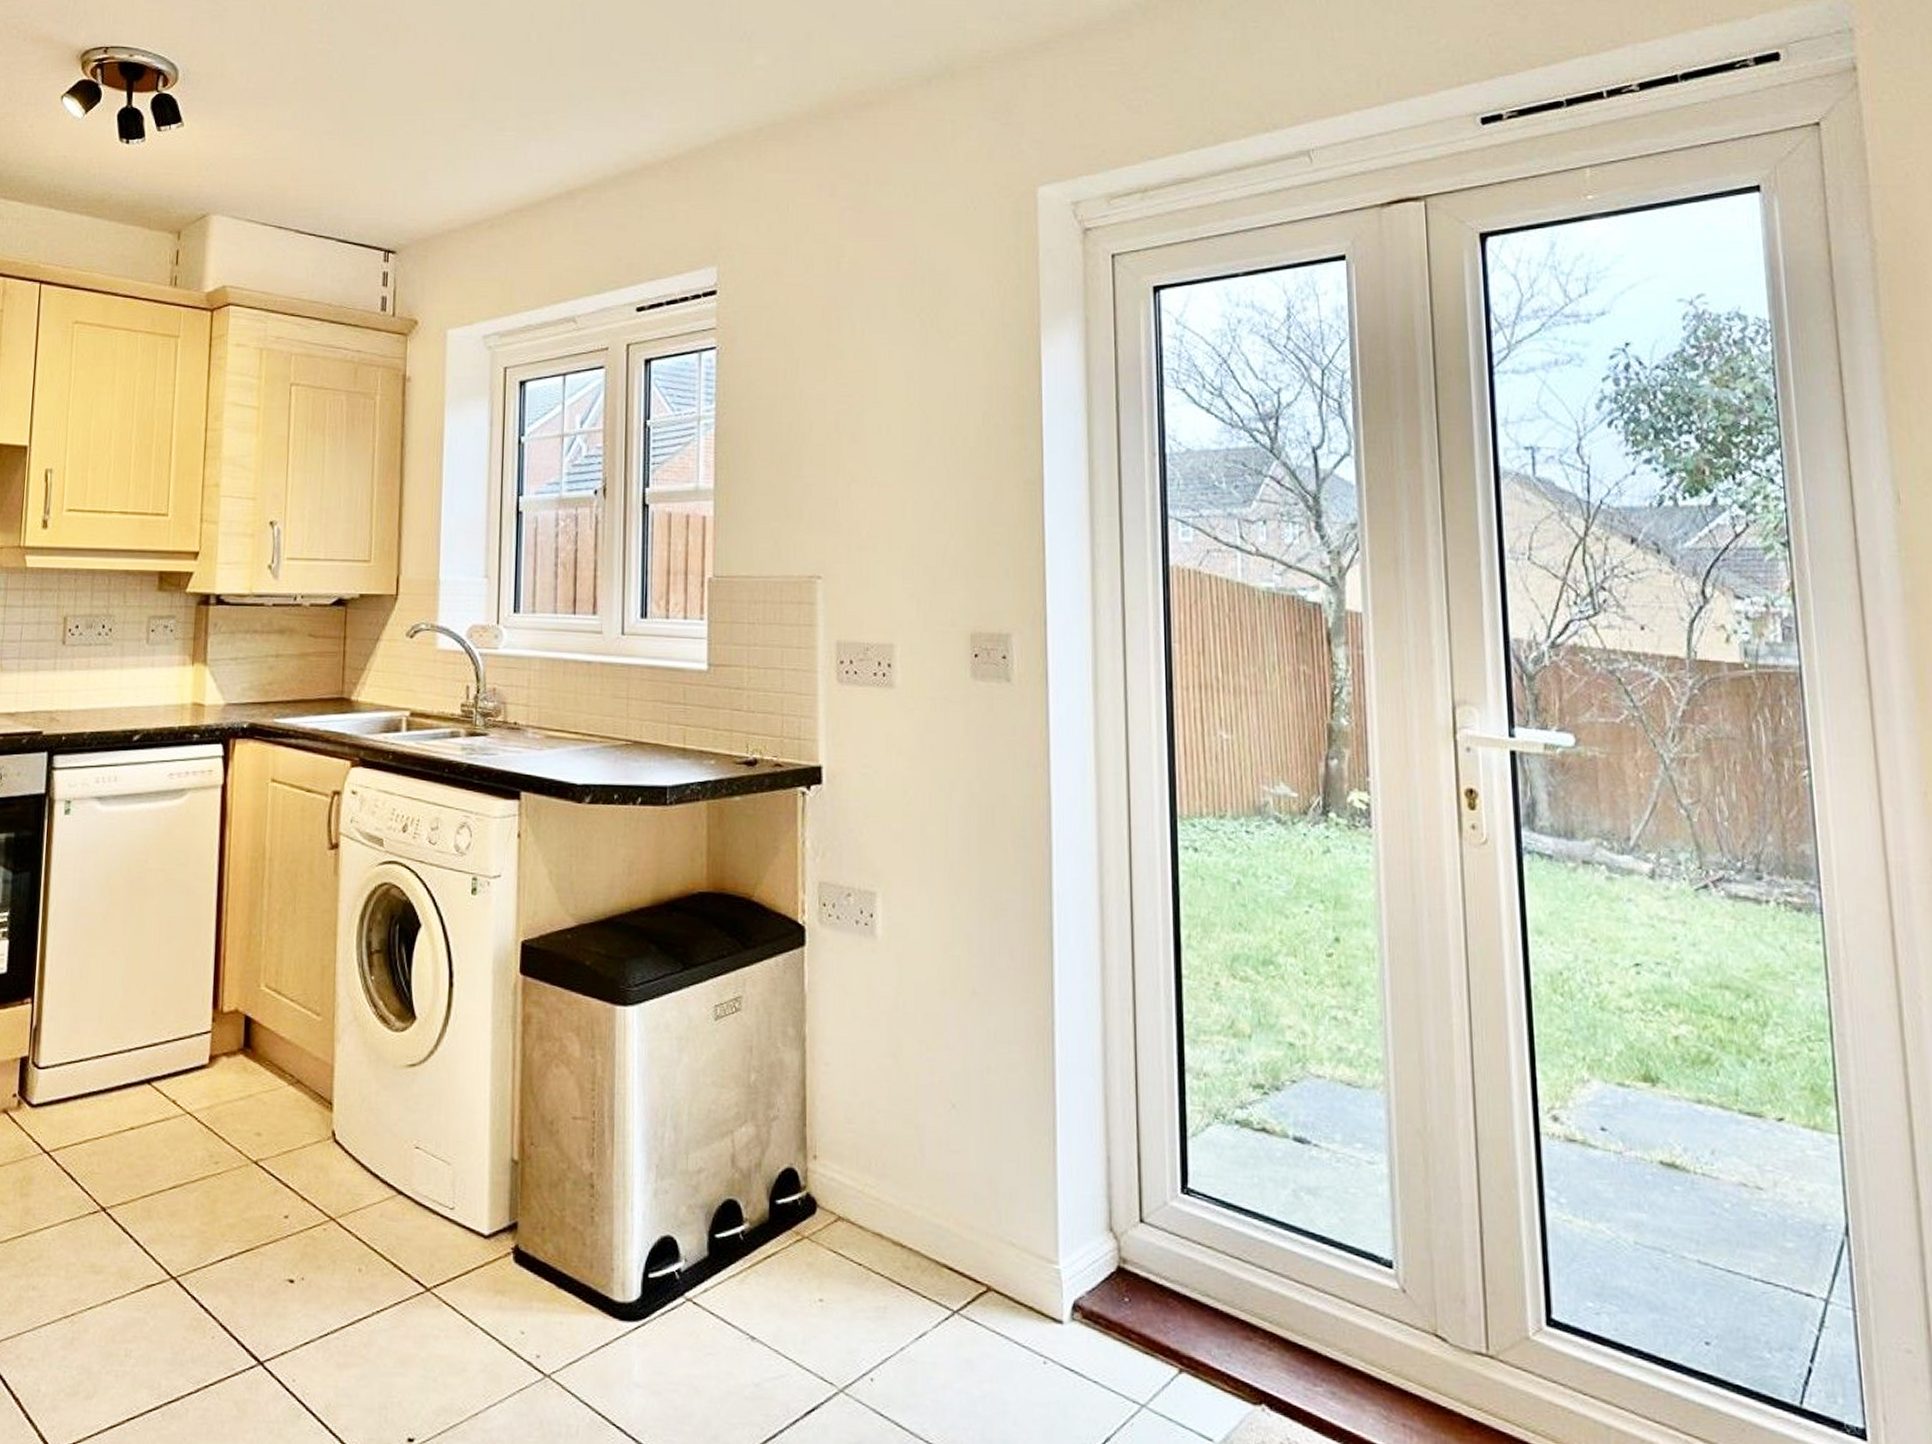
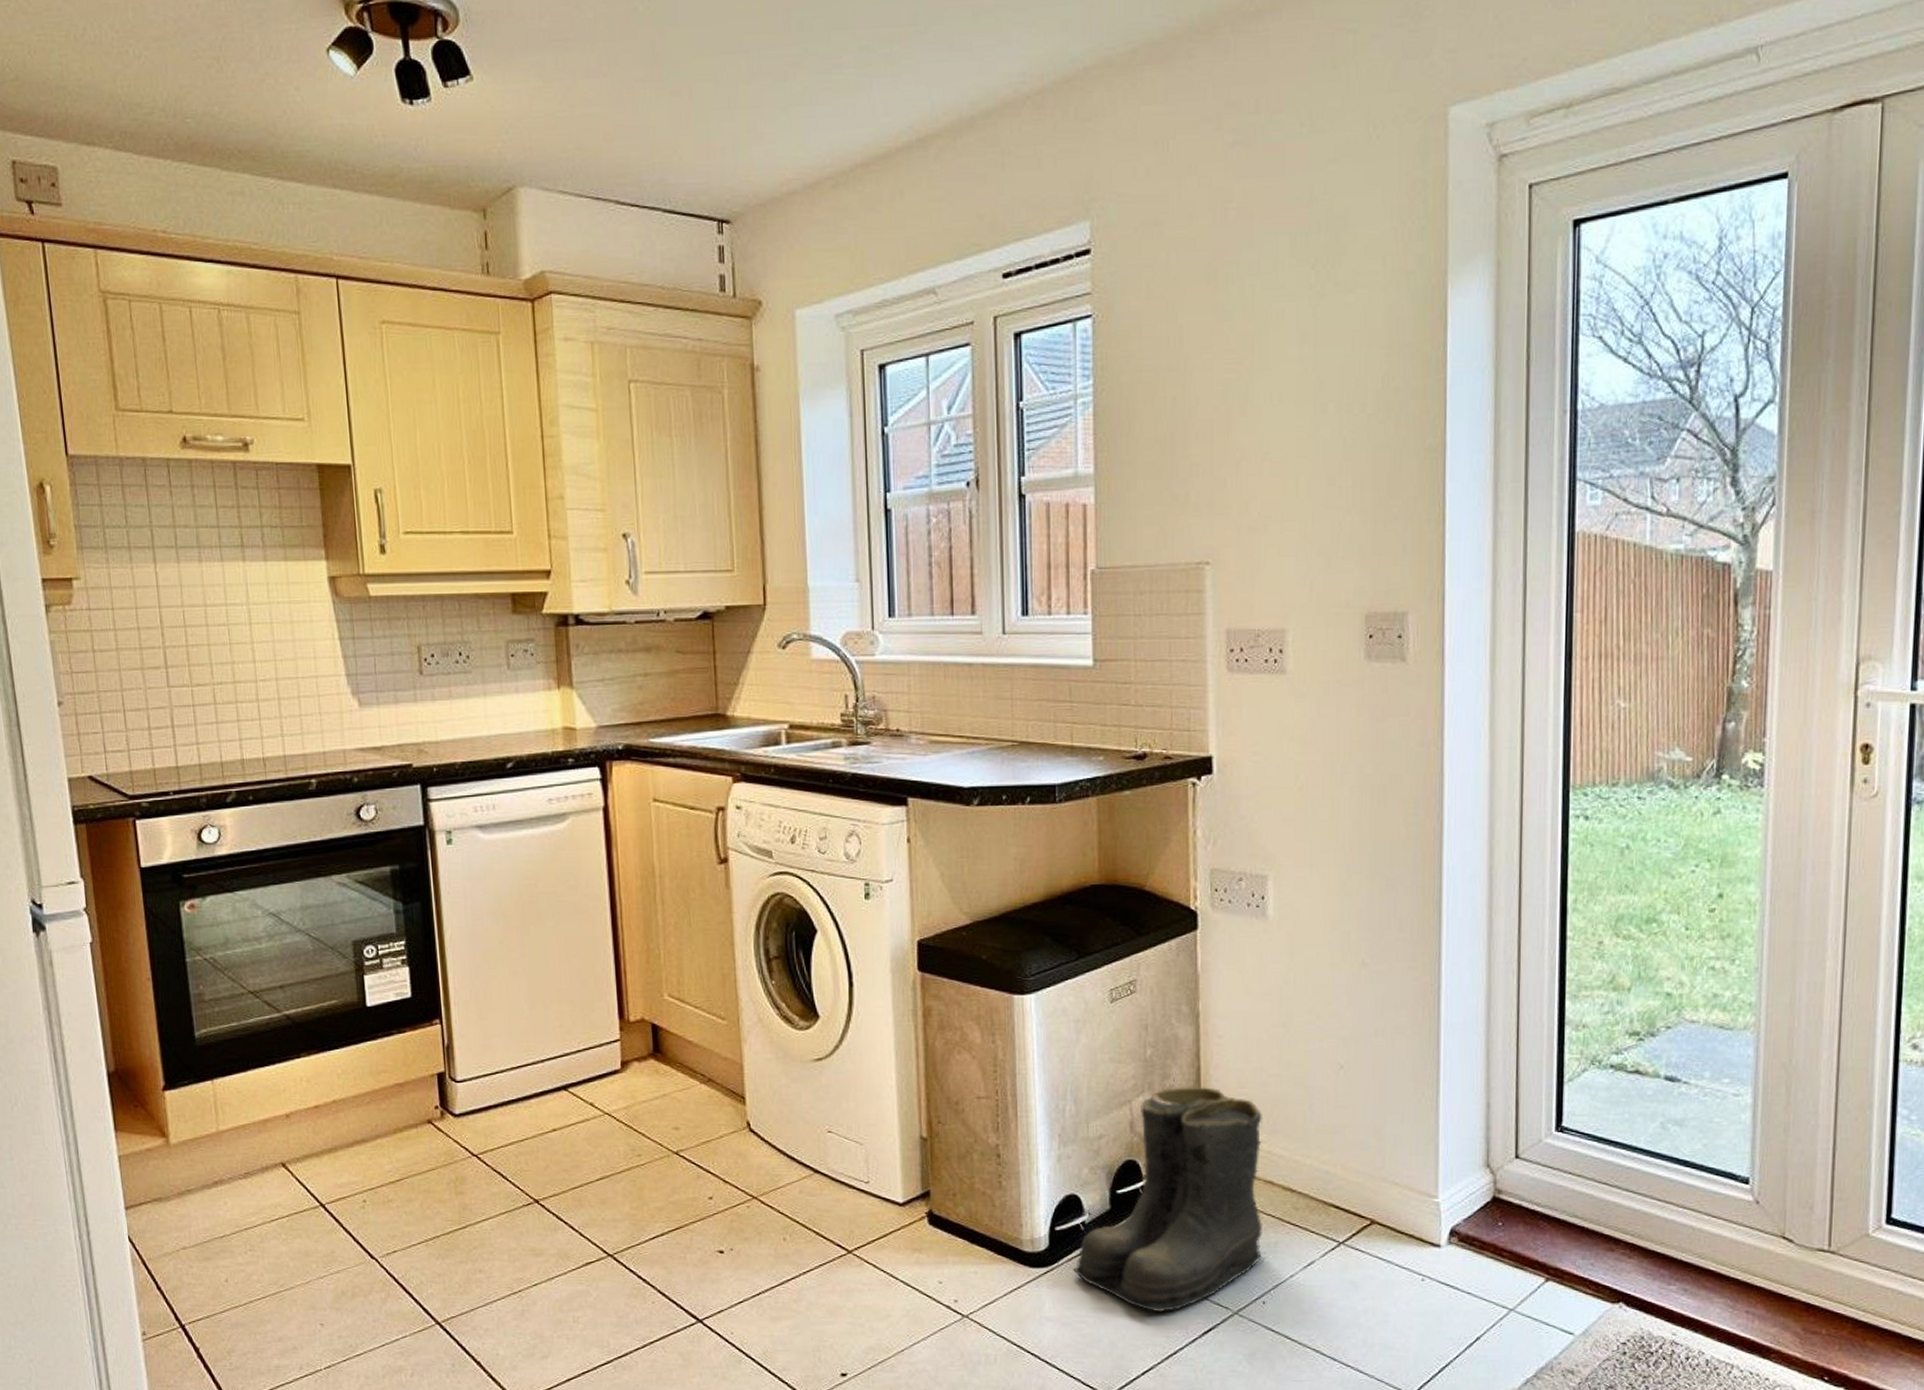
boots: none [666,1117,876,1385] -> present [1073,1086,1267,1313]

